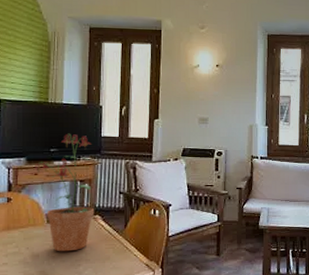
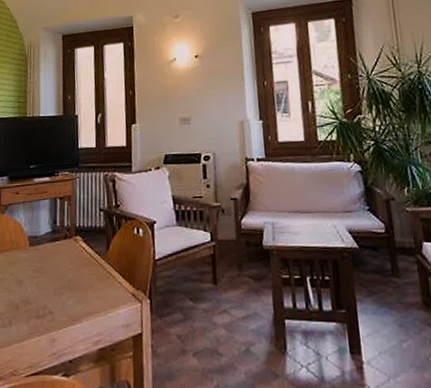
potted plant: present [33,133,94,252] -> none [15,147,74,278]

